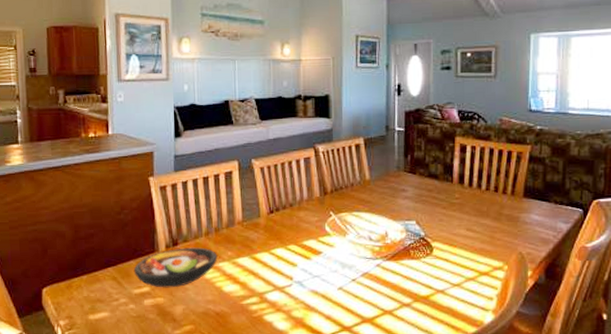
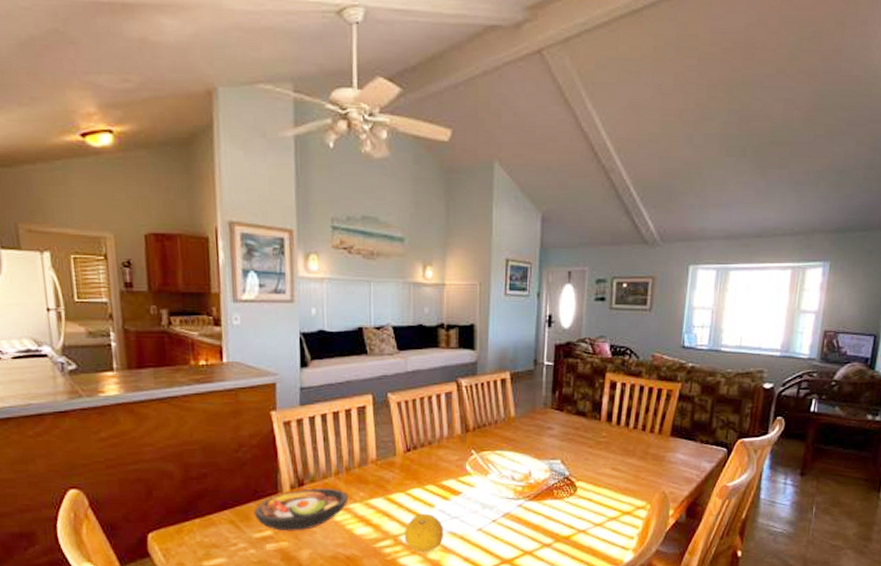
fruit: none [269,272,307,310] -> present [404,513,444,553]

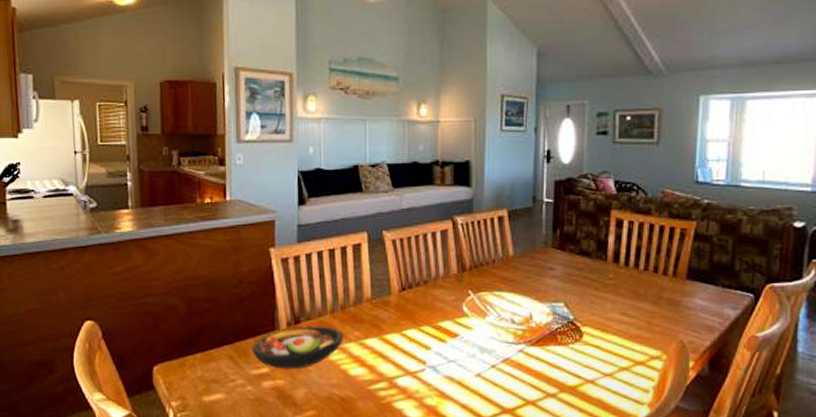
fruit: present [404,513,444,553] -> none [399,356,441,398]

